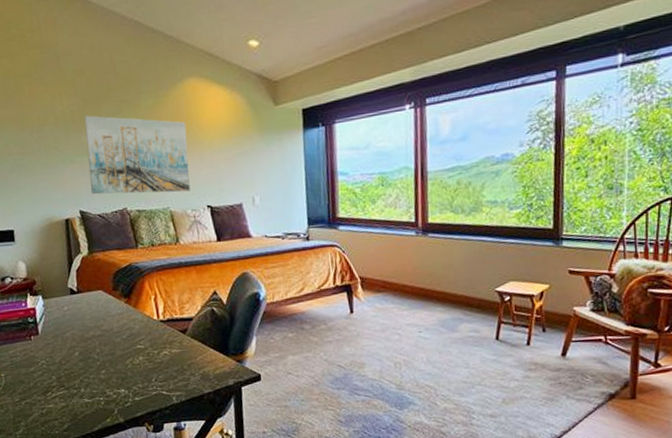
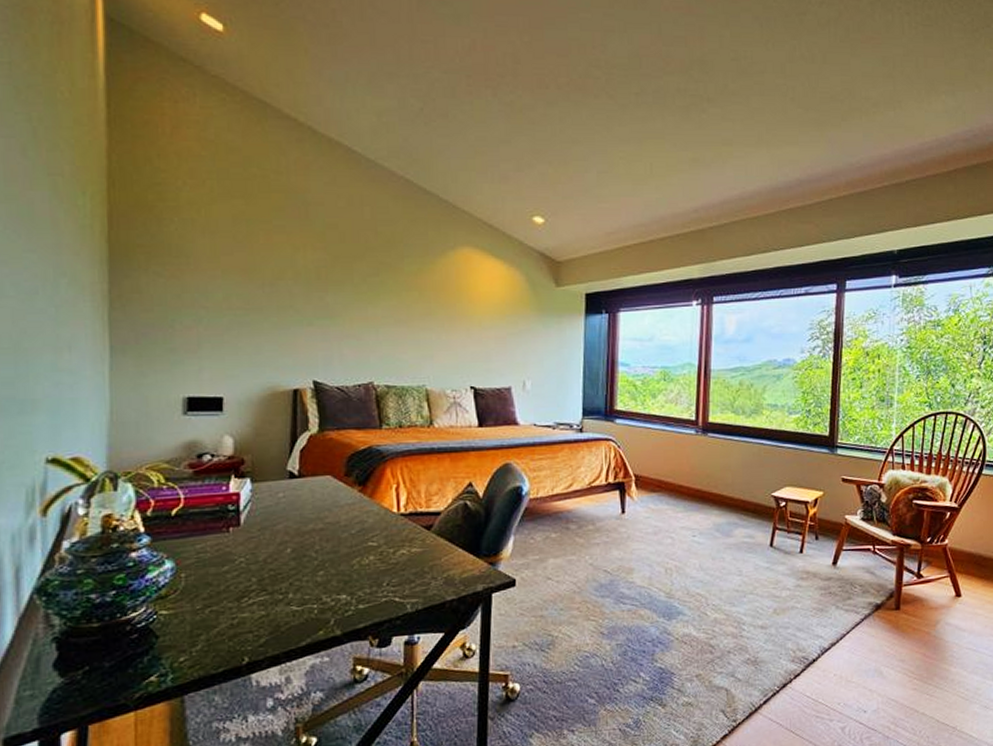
wall art: present [83,115,191,194] -> none [330,274,455,369]

